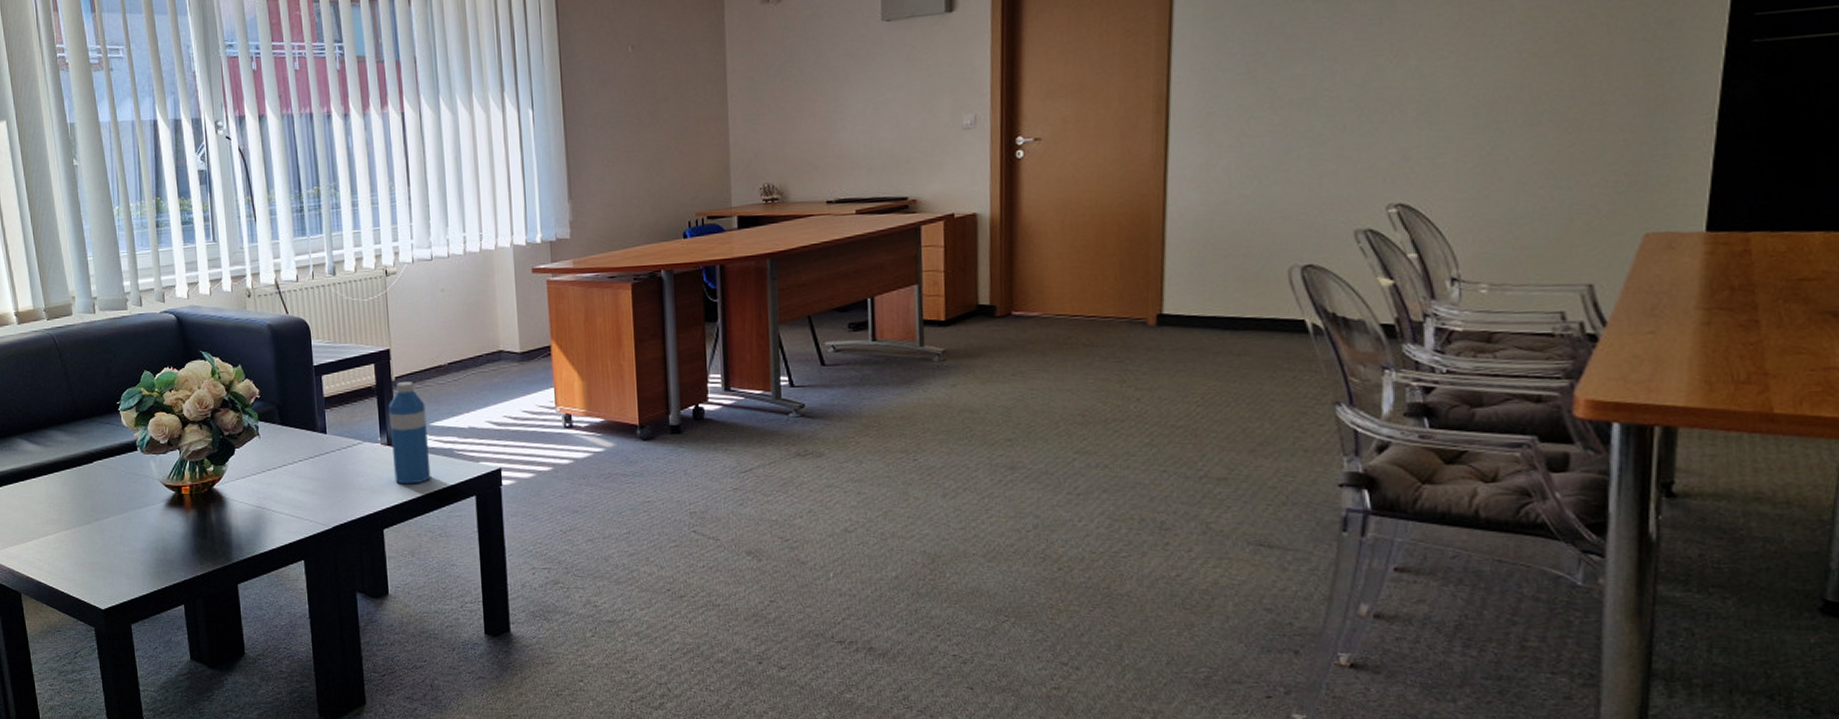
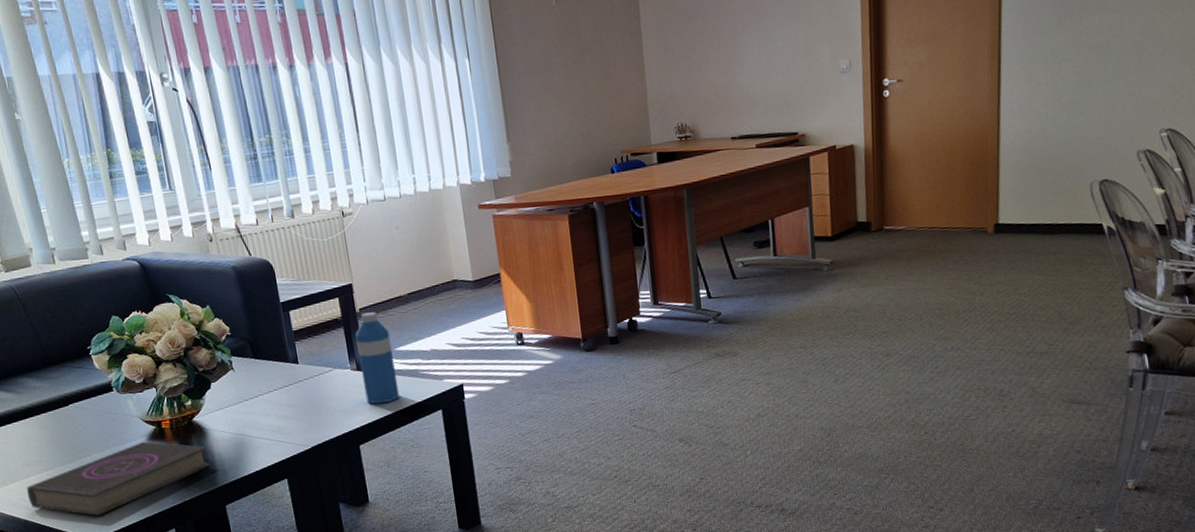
book: none [43,506,227,583] -> present [26,441,211,516]

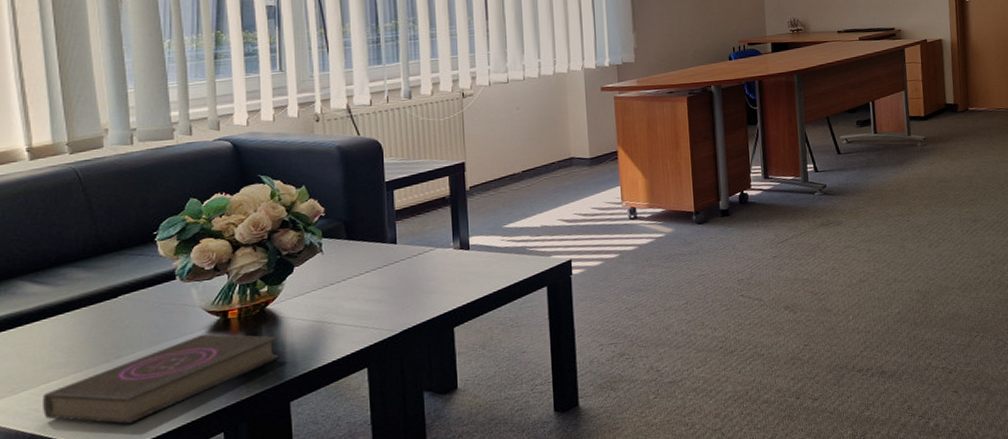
water bottle: present [355,312,400,405] -> none [462,190,504,284]

